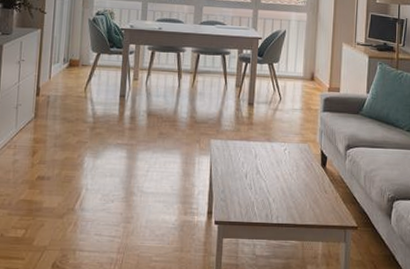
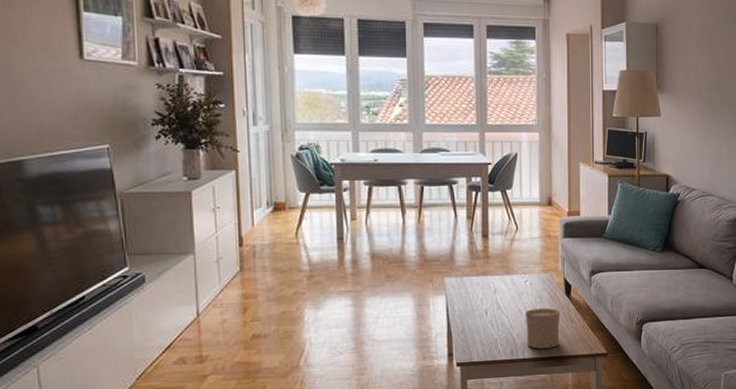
cup: none [281,177,315,216] -> present [526,308,561,349]

